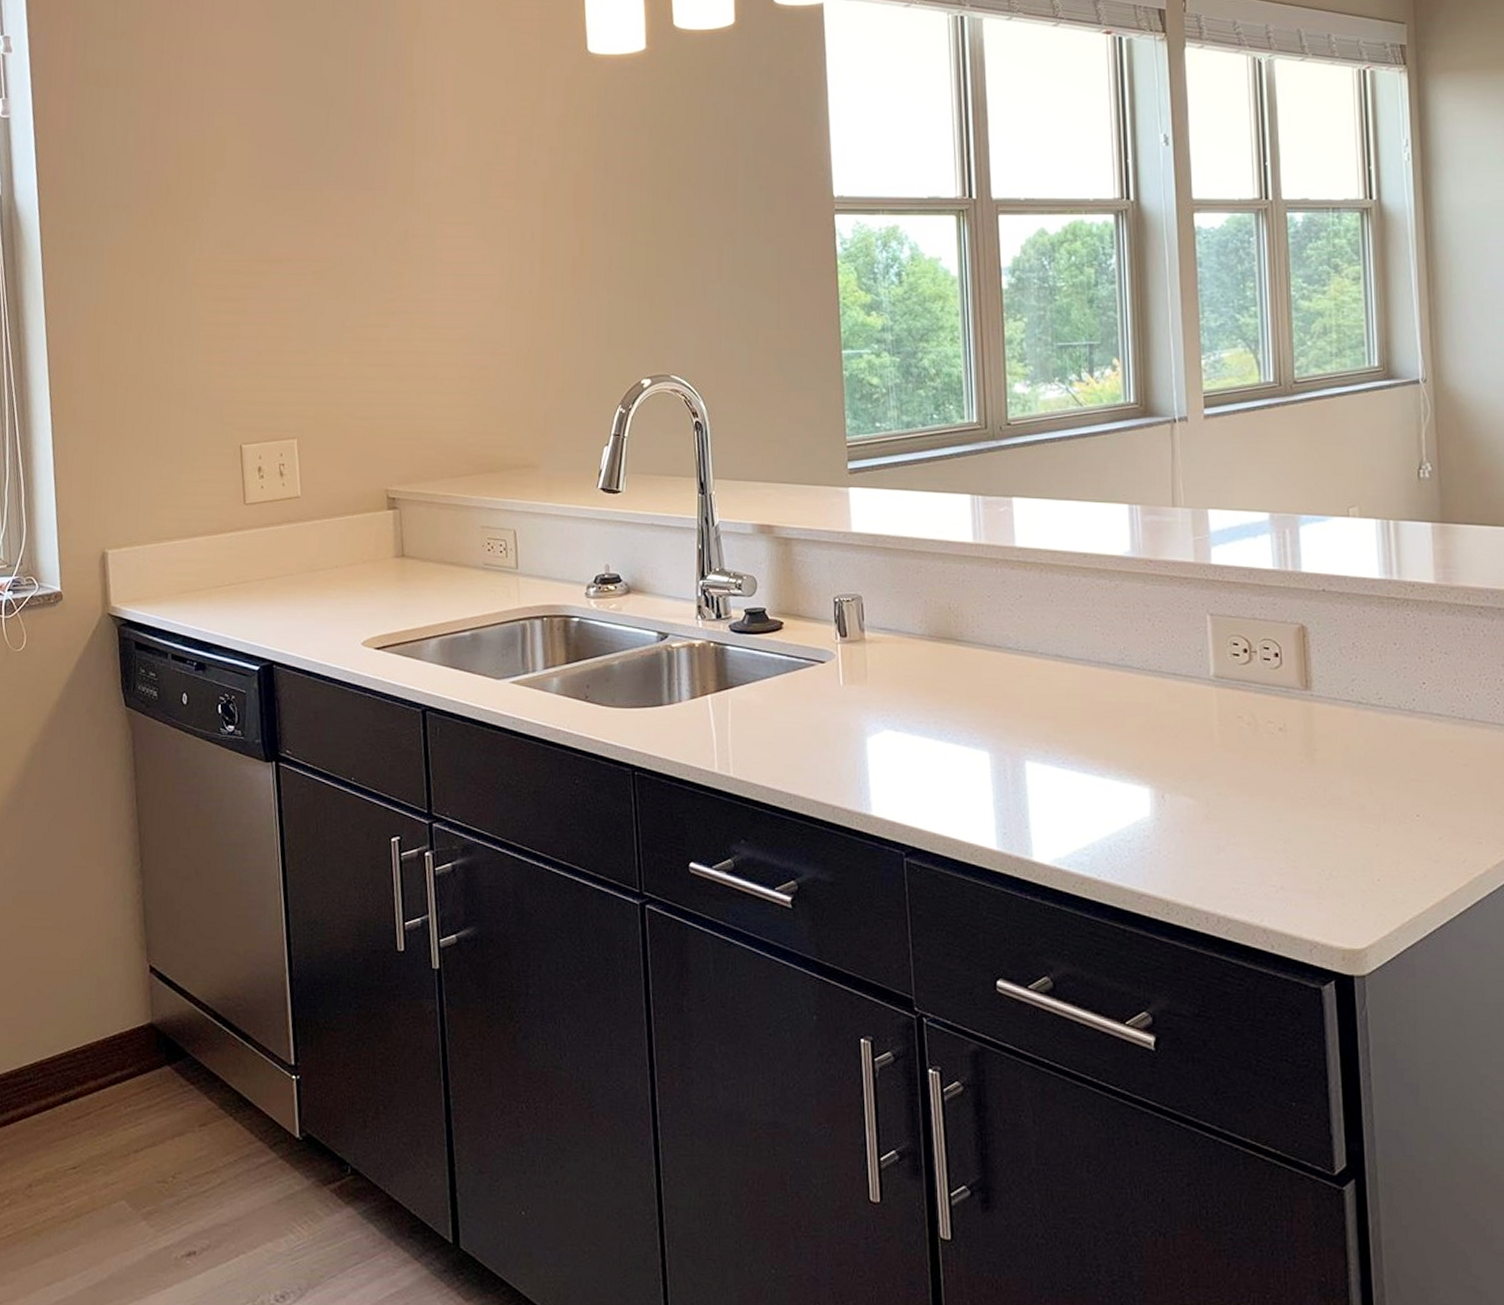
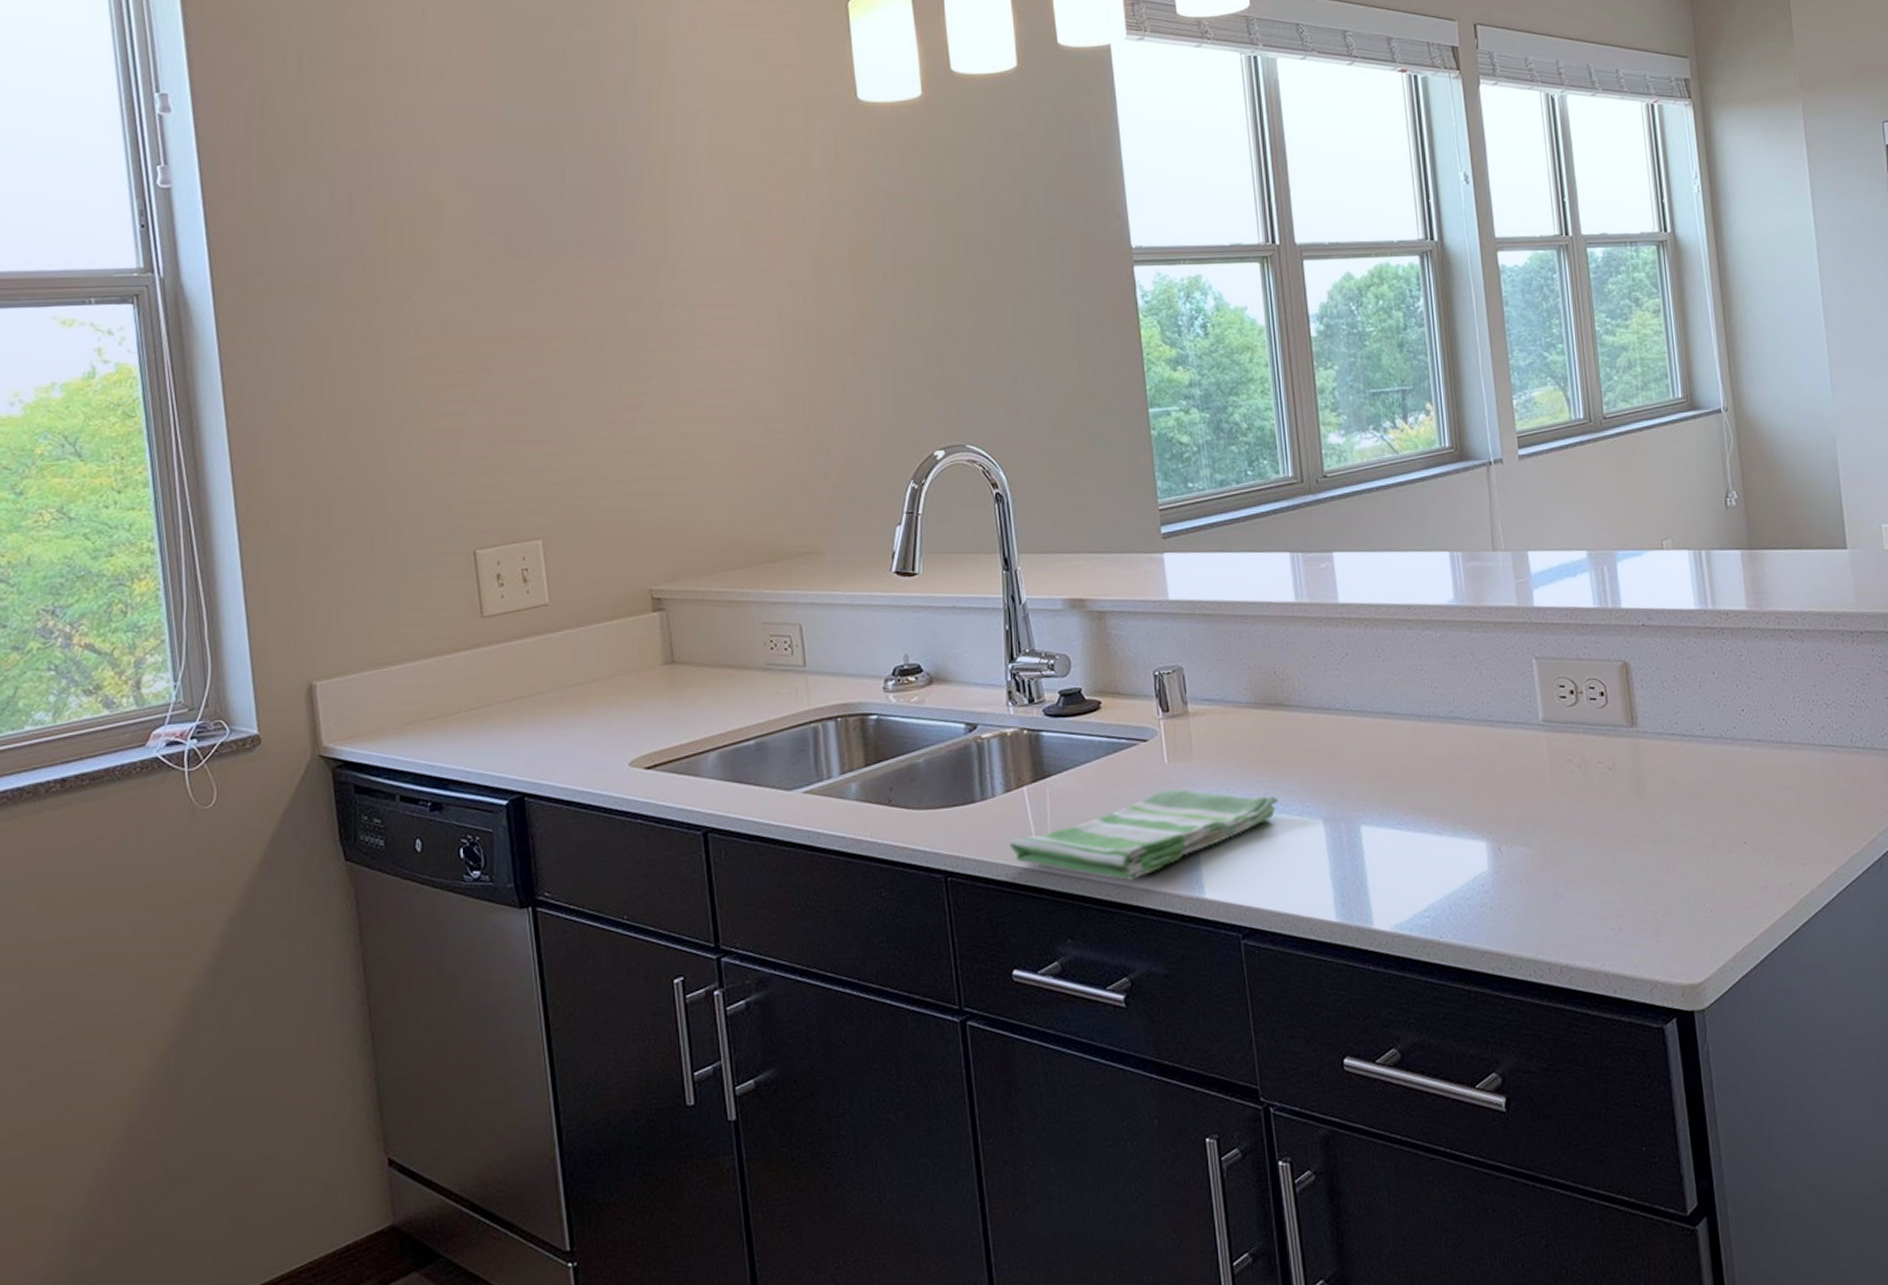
dish towel: none [691,710,947,791] -> present [1008,789,1278,881]

